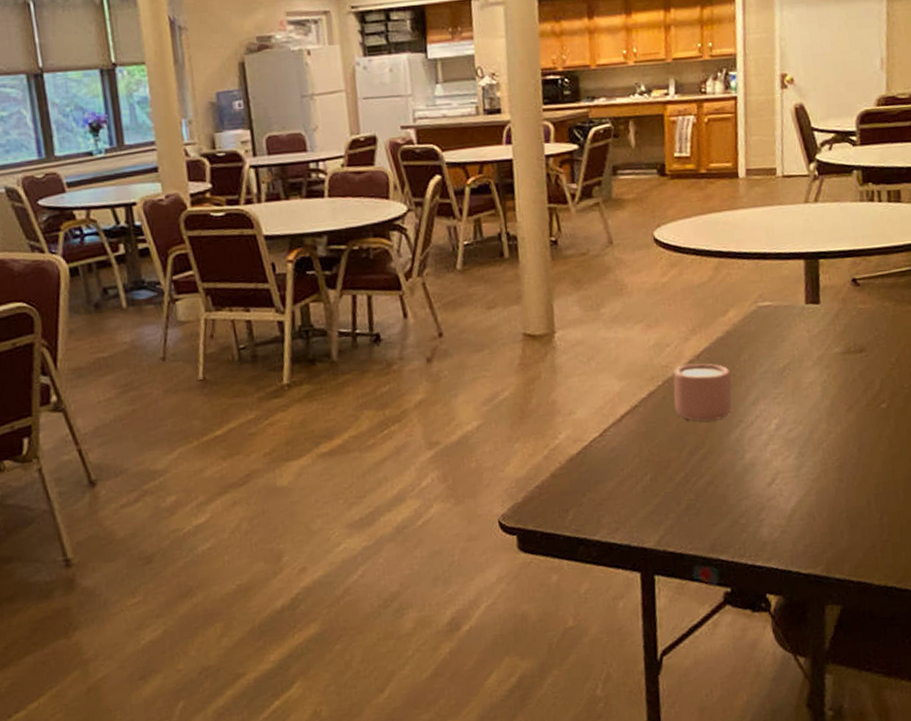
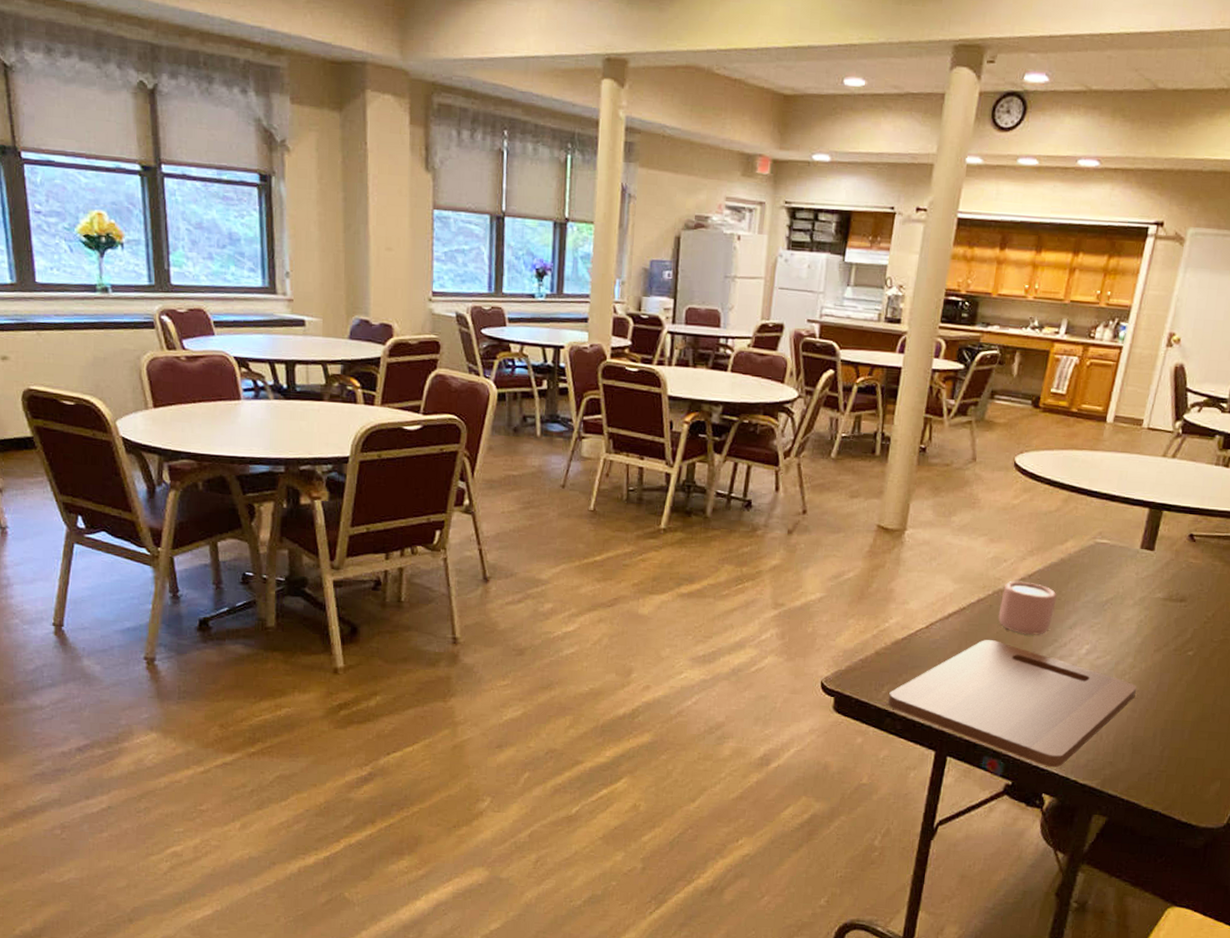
cutting board: none [576,434,839,563] -> present [888,640,1137,768]

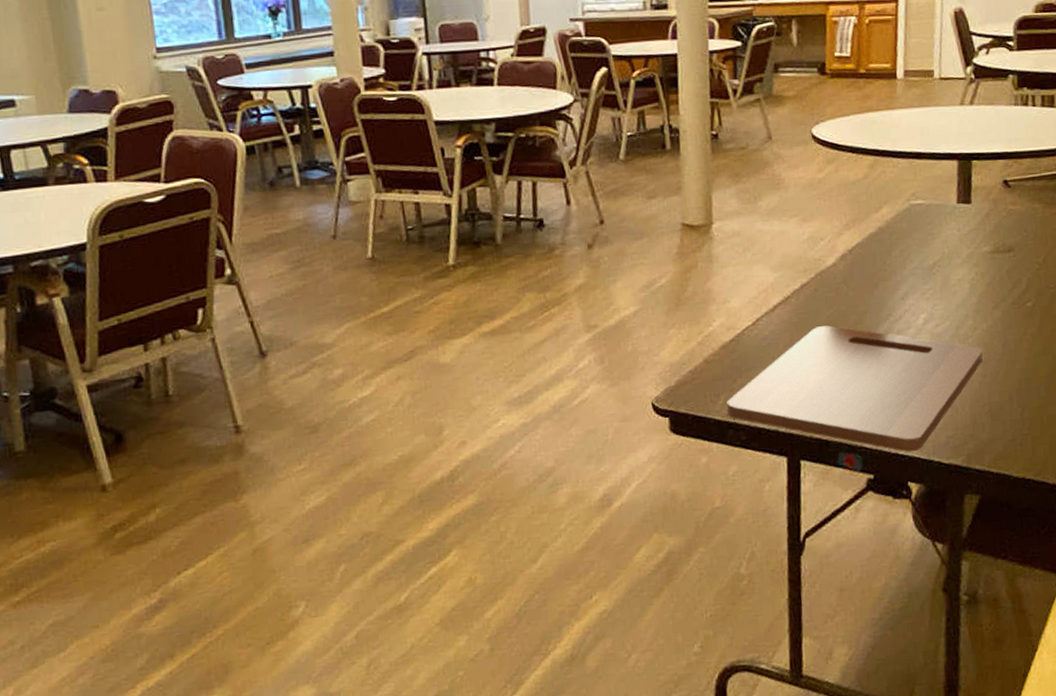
mug: present [998,580,1057,635] -> none [825,257,883,314]

